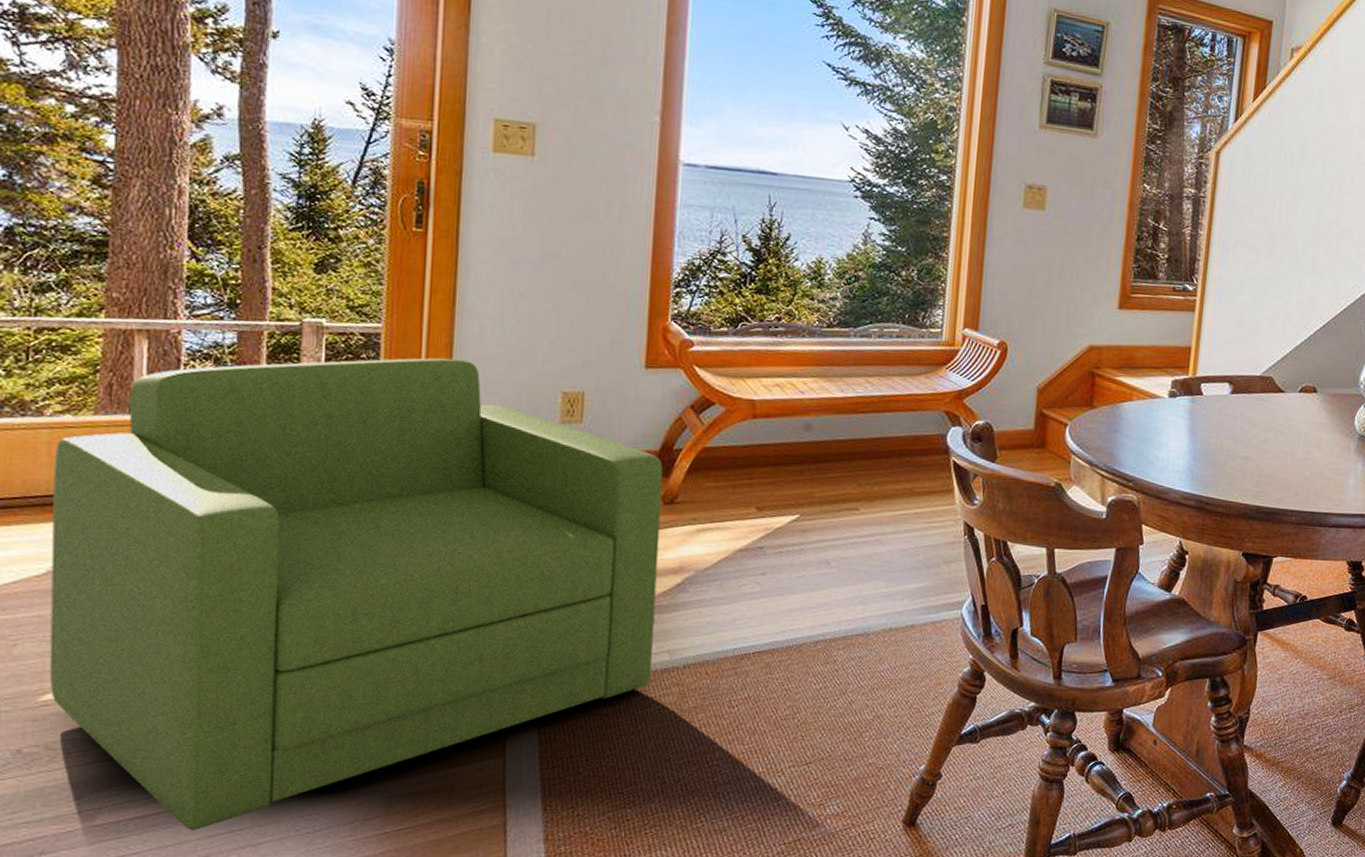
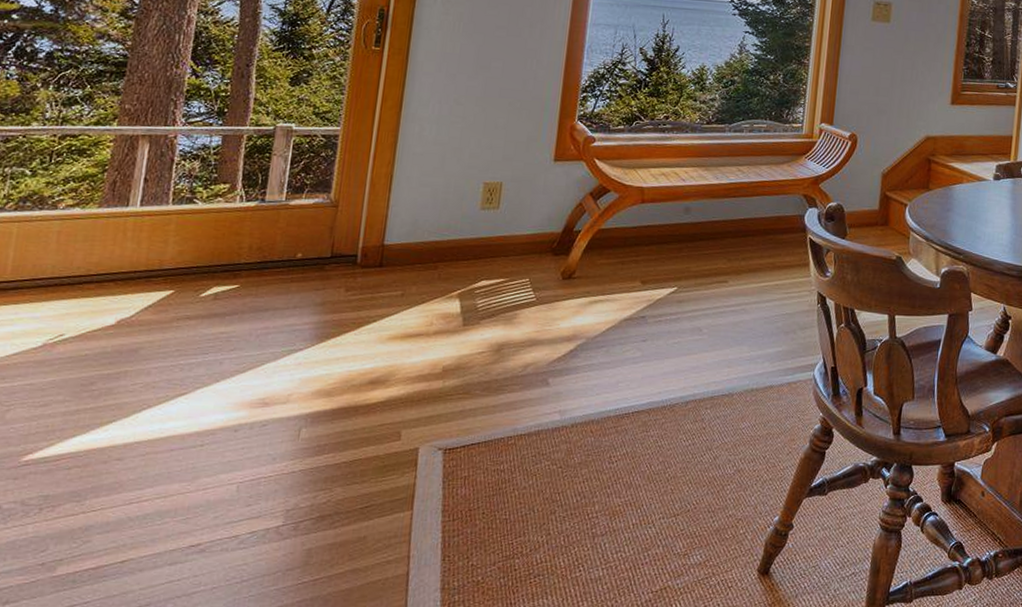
armchair: present [49,358,663,830] -> none [32,155,564,580]

